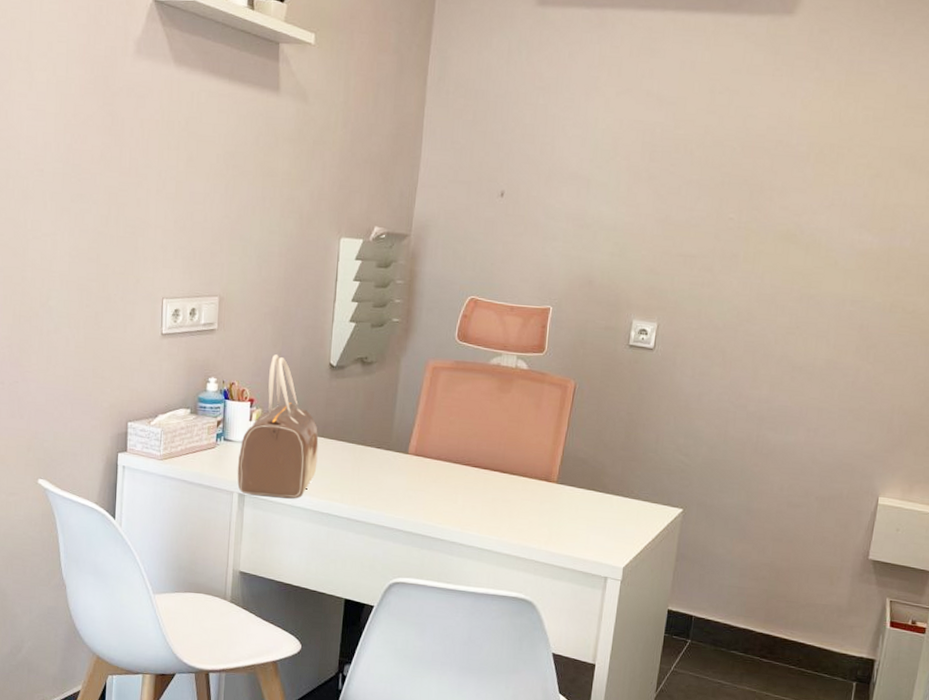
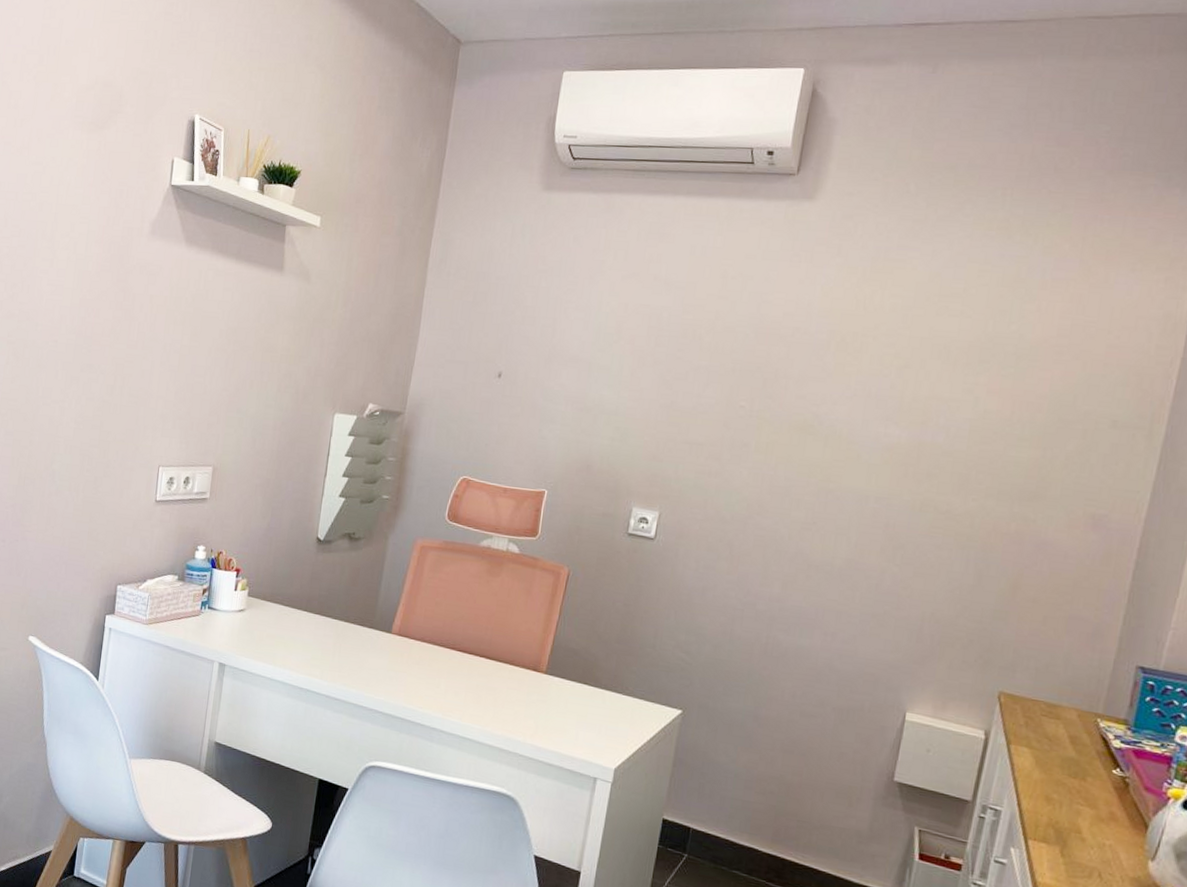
handbag: present [237,354,319,500] -> none [218,526,302,673]

